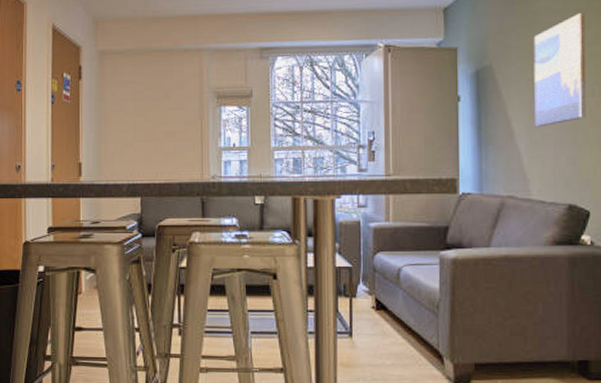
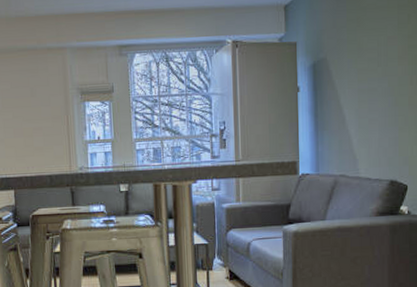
wall art: present [533,12,586,128] -> none [362,8,407,114]

